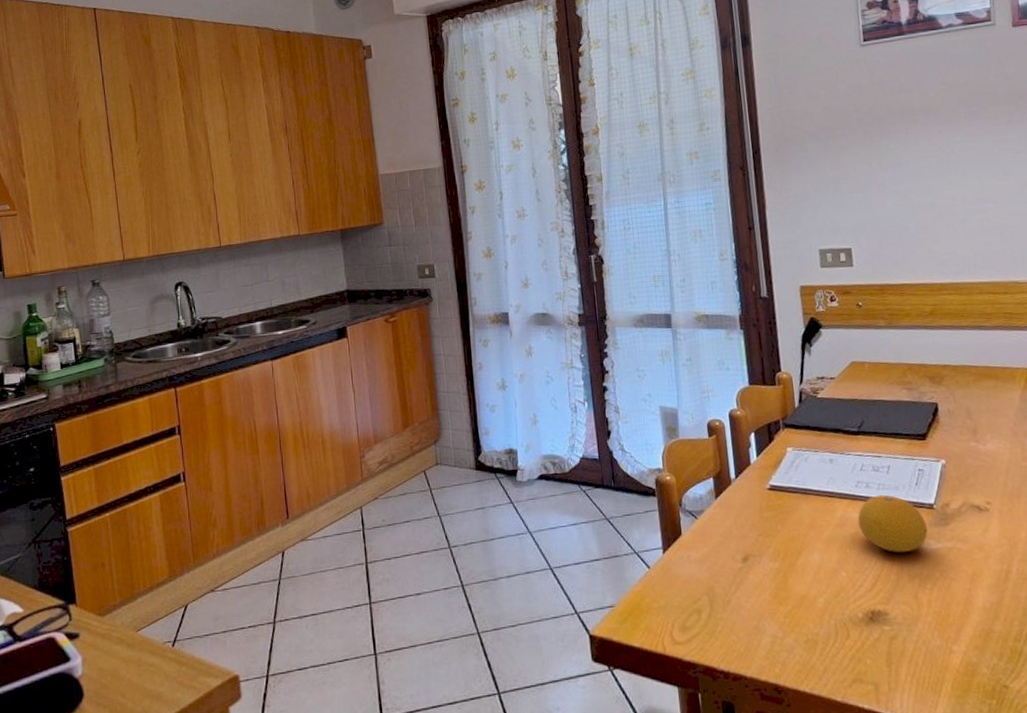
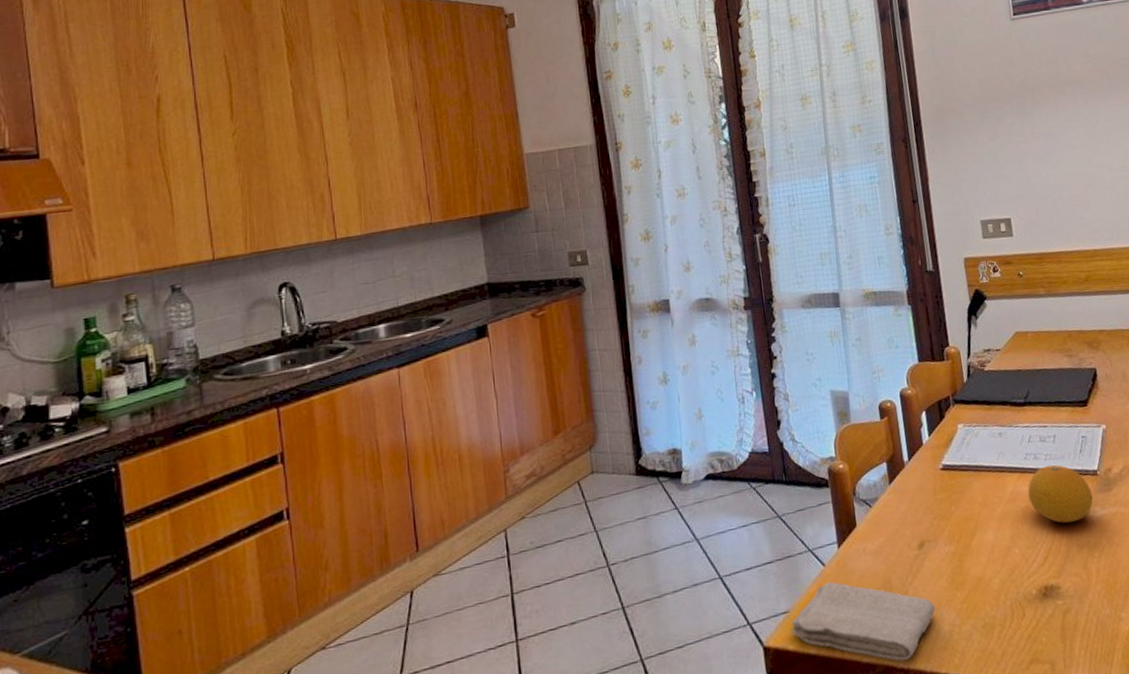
washcloth: none [616,583,758,664] -> present [791,581,936,661]

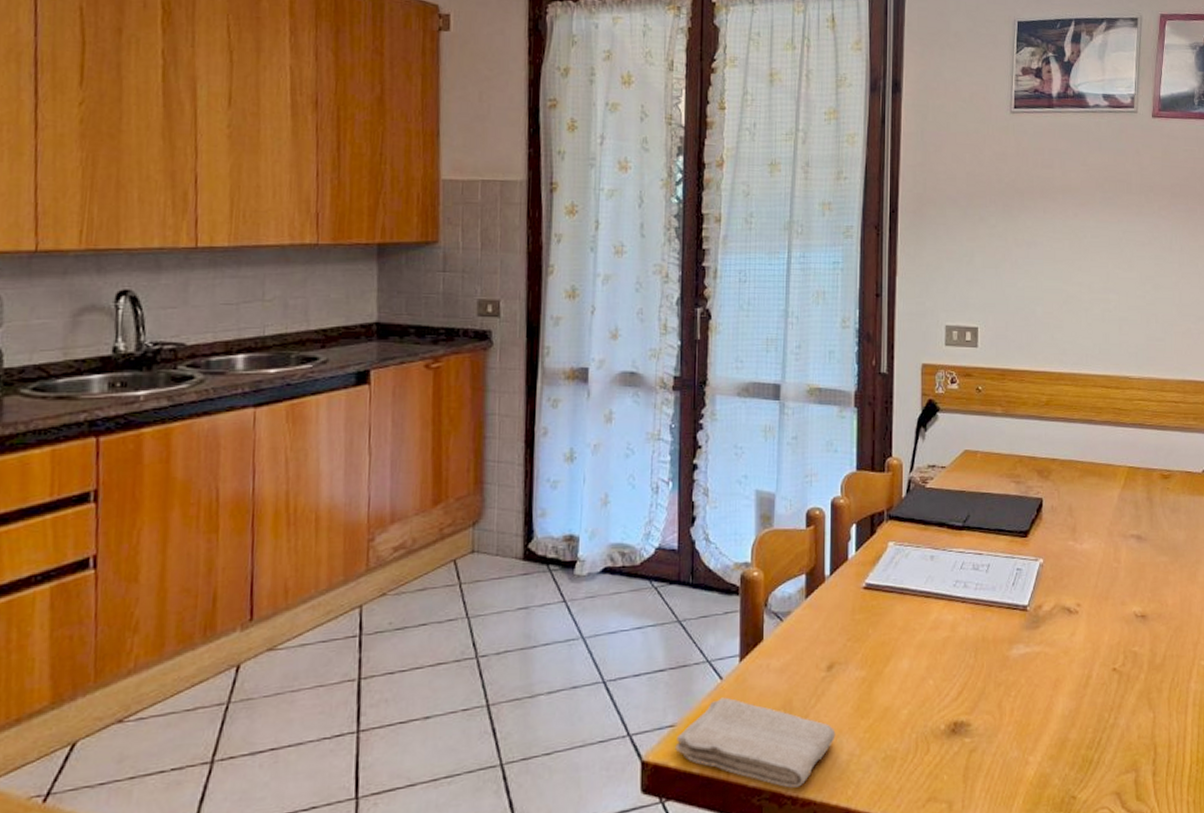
fruit: present [1027,465,1093,523] -> none [951,595,1019,658]

